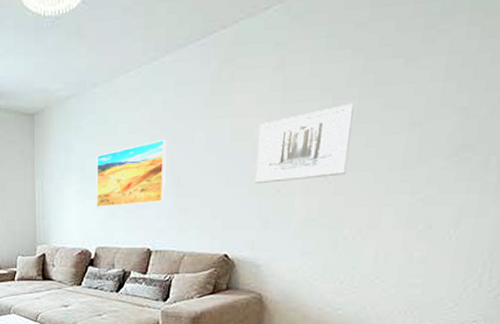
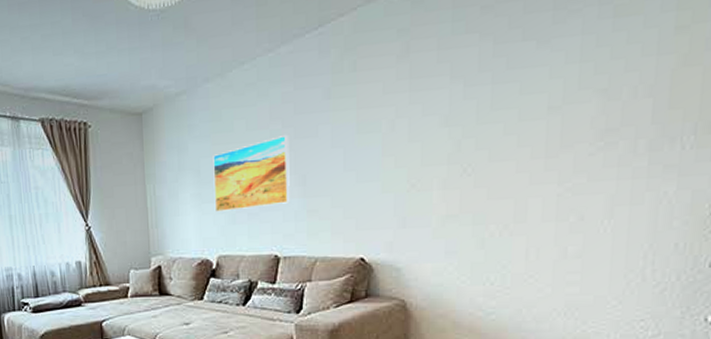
wall art: present [255,103,354,184] -> none [387,89,488,180]

